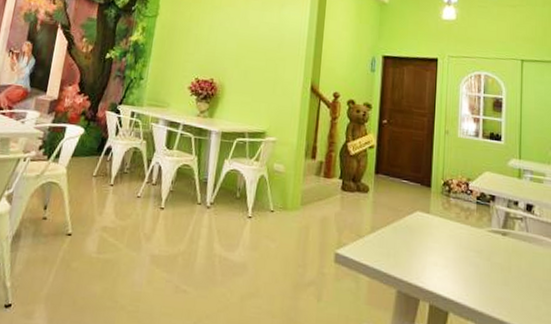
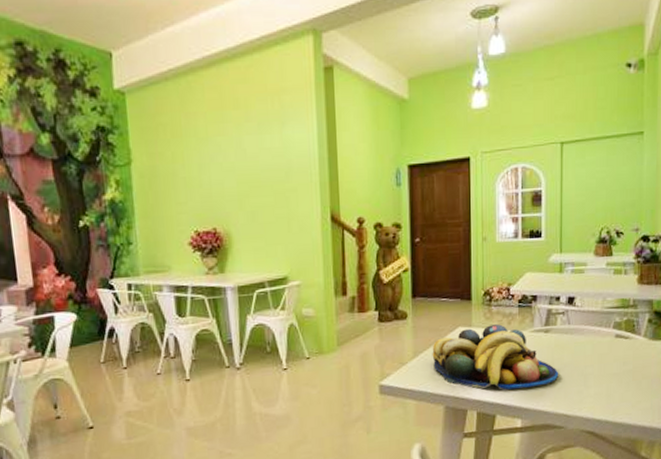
fruit bowl: none [389,214,516,291] -> present [432,324,559,390]

